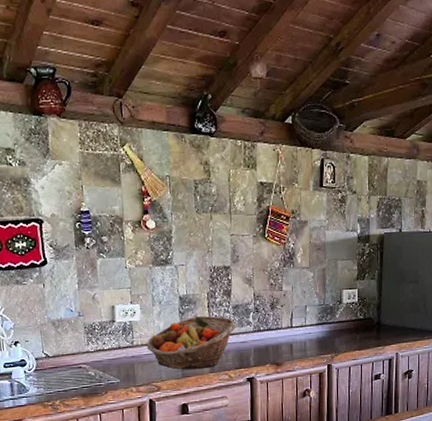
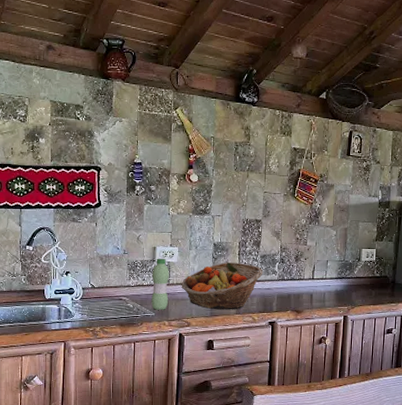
water bottle: none [112,317,135,376] -> present [151,258,169,310]

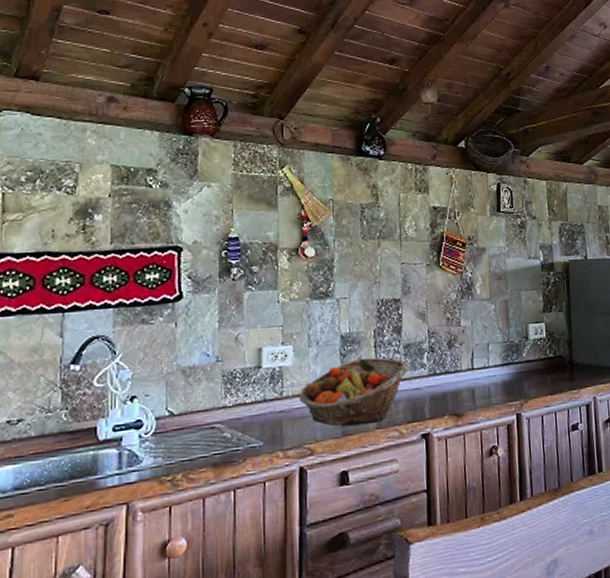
water bottle: present [151,258,169,310] -> none [257,362,283,437]

